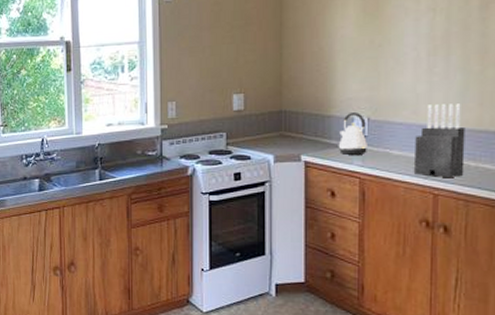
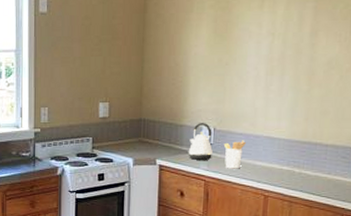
utensil holder: none [380,130,407,164] -> present [223,140,246,169]
knife block: present [413,104,465,177] -> none [249,118,293,181]

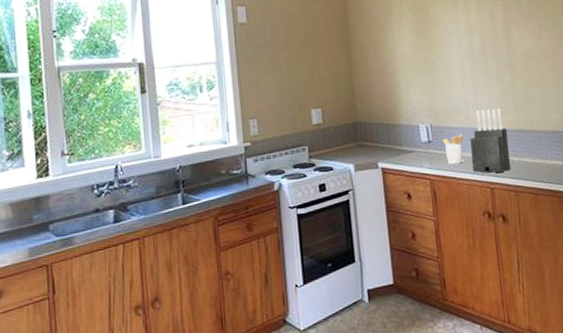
kettle: present [188,123,214,160] -> none [408,120,434,159]
knife block: none [249,118,293,181] -> present [470,108,511,173]

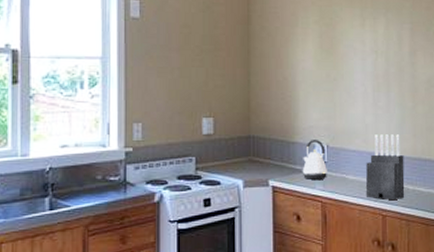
kettle: none [408,120,434,159] -> present [302,140,328,179]
utensil holder: present [442,134,464,165] -> none [337,157,360,188]

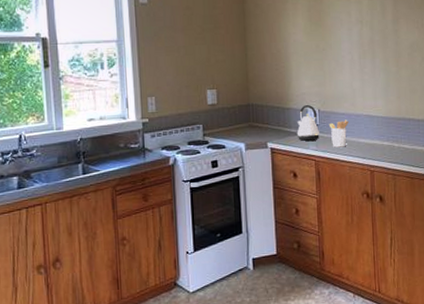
utensil holder: none [337,157,360,188] -> present [328,119,349,148]
knife block: present [365,134,405,200] -> none [354,97,391,157]

